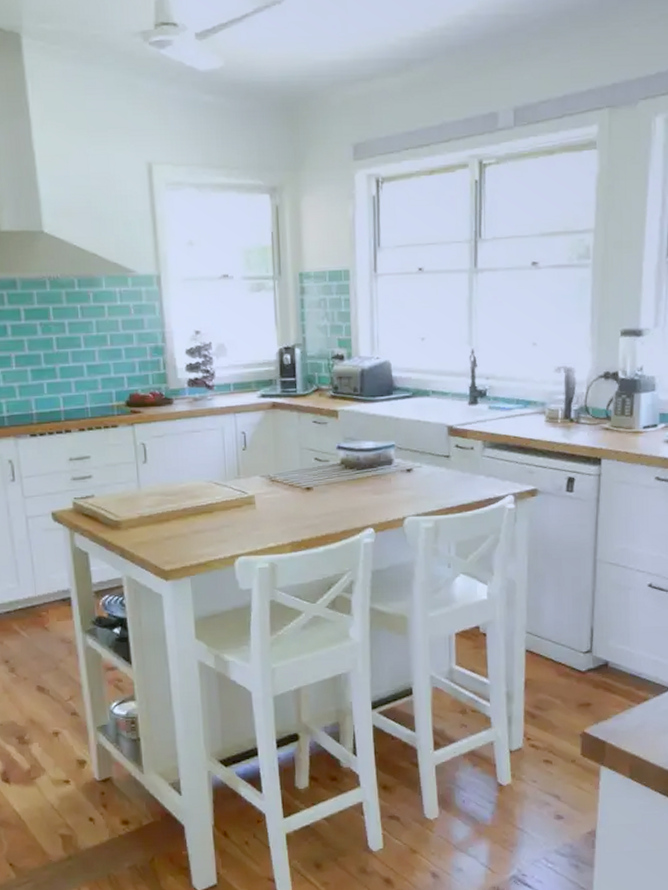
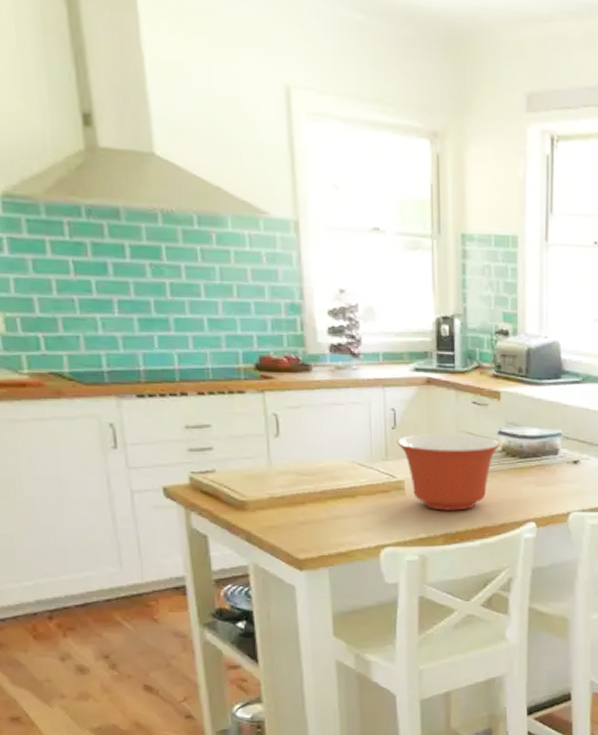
mixing bowl: none [247,451,339,521] -> present [396,433,500,511]

